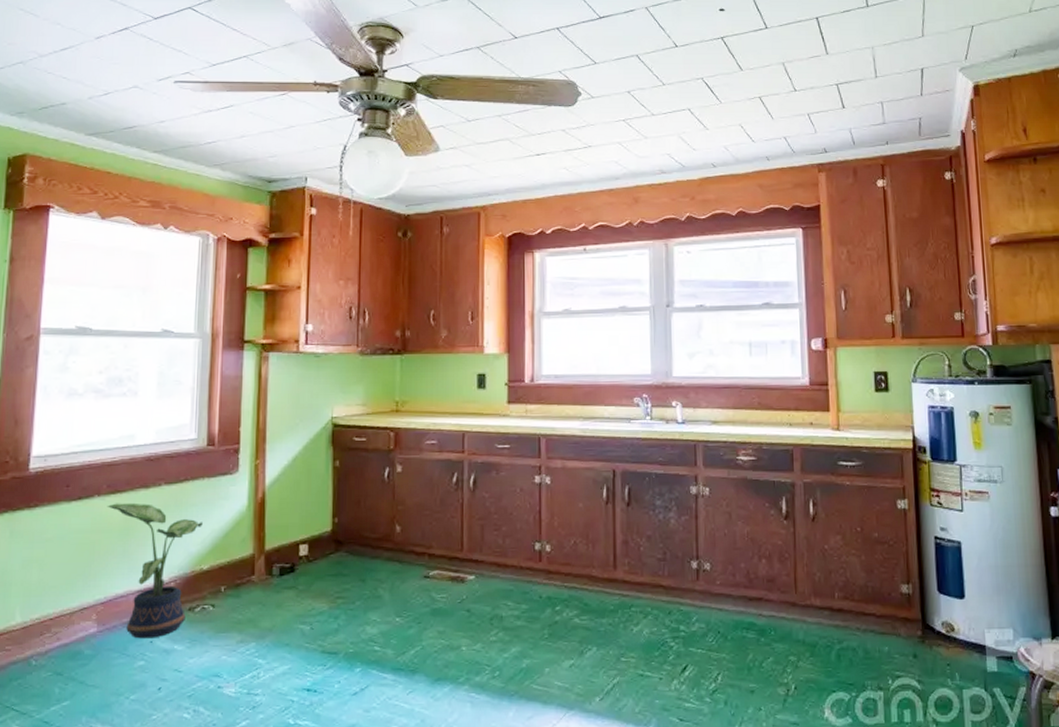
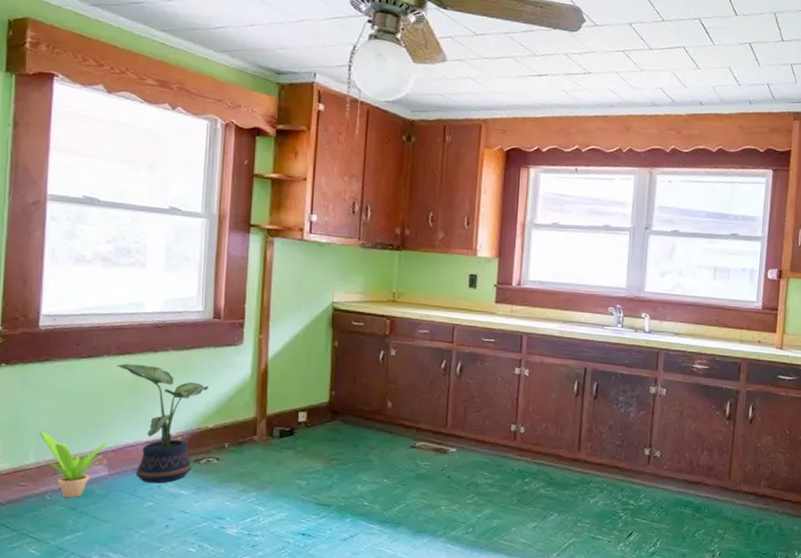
potted plant: none [27,586,97,661] -> present [40,431,108,498]

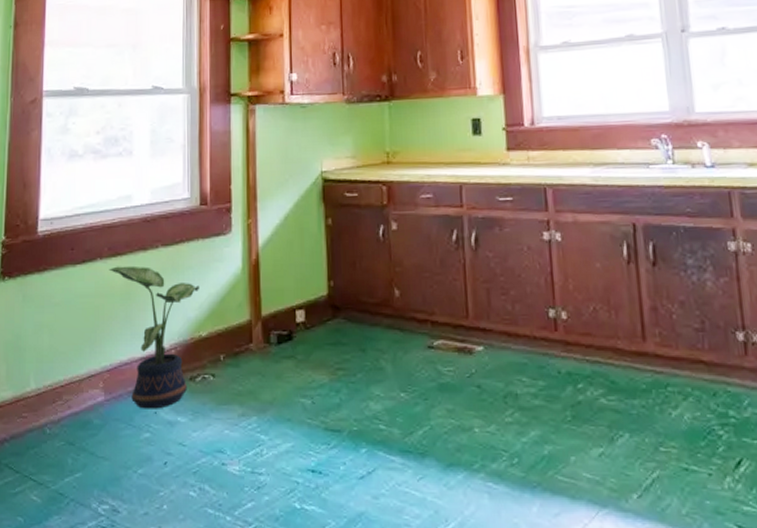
potted plant: present [40,431,108,498] -> none [40,352,103,430]

